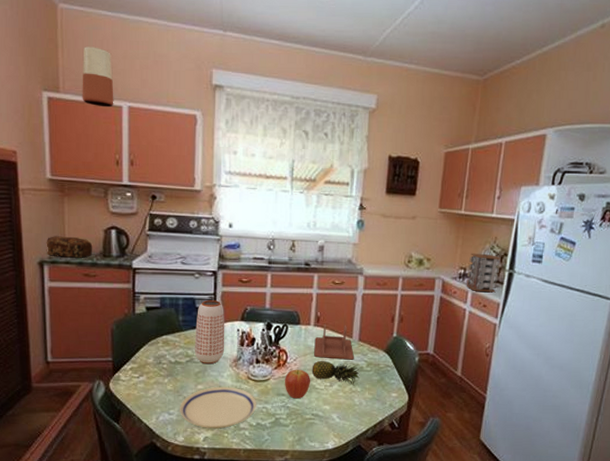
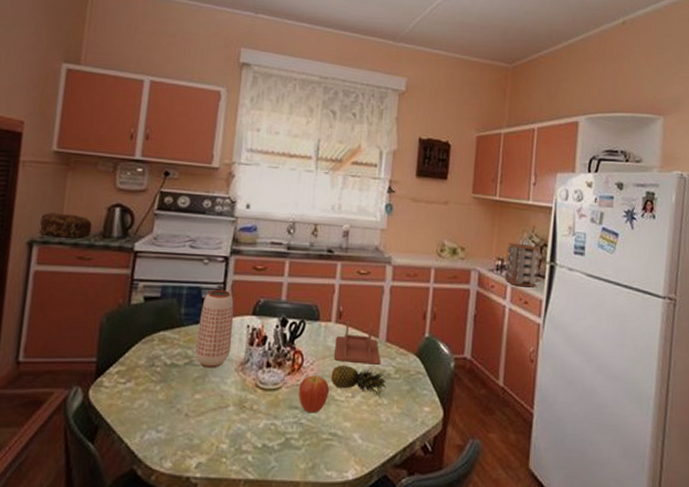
vase: present [82,46,114,108] -> none [103,22,140,81]
plate: present [180,386,257,429] -> none [170,396,265,452]

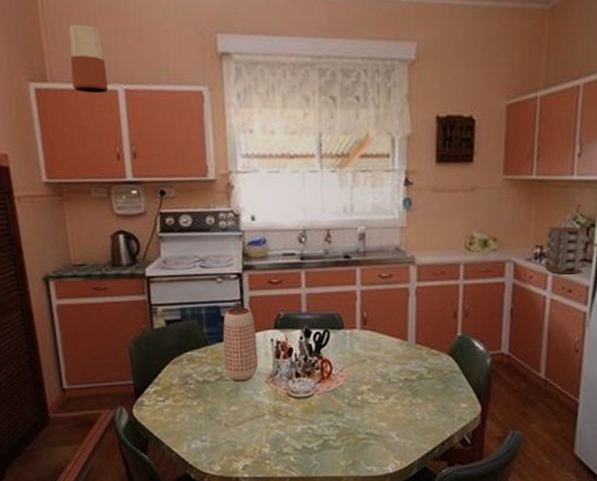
bread loaf: present [38,213,93,238] -> none [49,246,101,271]
vase: none [103,22,140,81] -> present [68,24,109,94]
fruit: present [299,375,329,414] -> none [331,381,361,417]
fruit: present [331,364,387,397] -> none [361,369,420,397]
napkin holder: present [334,320,380,365] -> none [362,325,411,367]

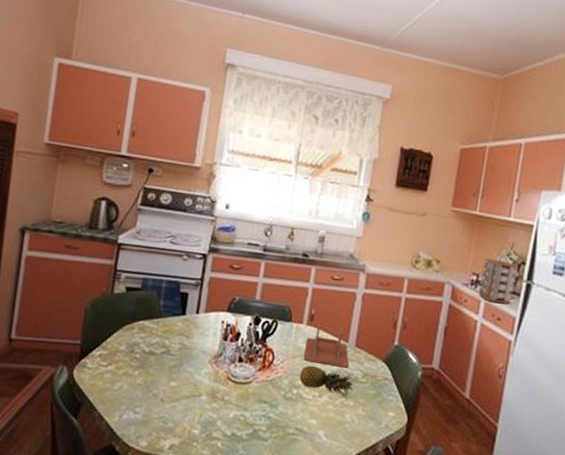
vase: present [68,24,109,94] -> none [92,18,129,78]
vase: present [222,307,259,382] -> none [171,285,210,359]
fruit: none [361,369,420,397] -> present [299,365,353,399]
napkin holder: none [362,325,411,367] -> present [304,323,349,368]

